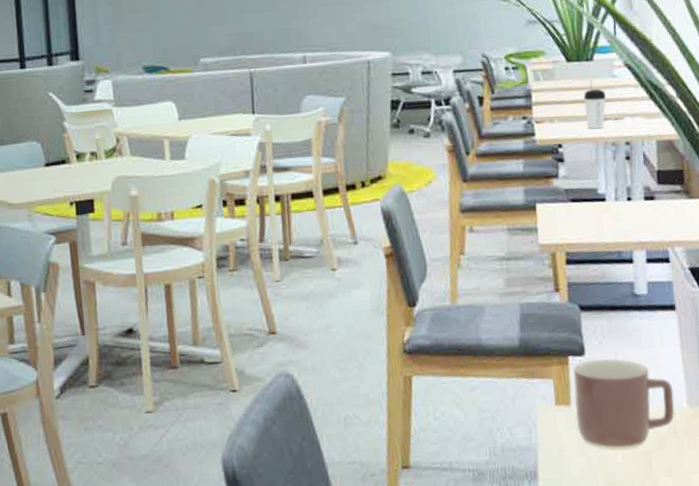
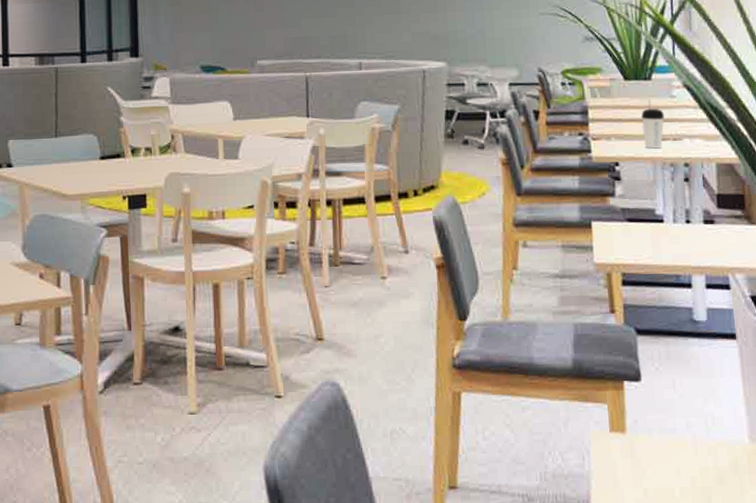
mug: present [573,359,675,452] -> none [629,387,736,485]

